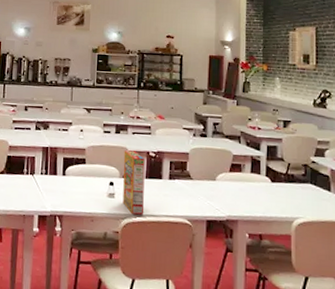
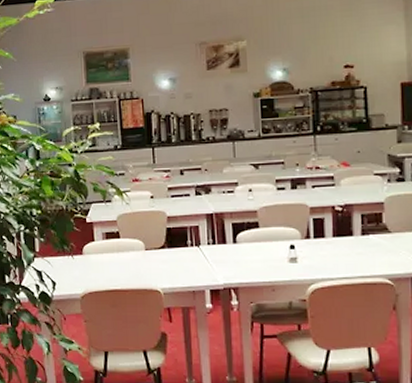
cereal box: present [122,150,145,215] -> none [303,207,335,279]

